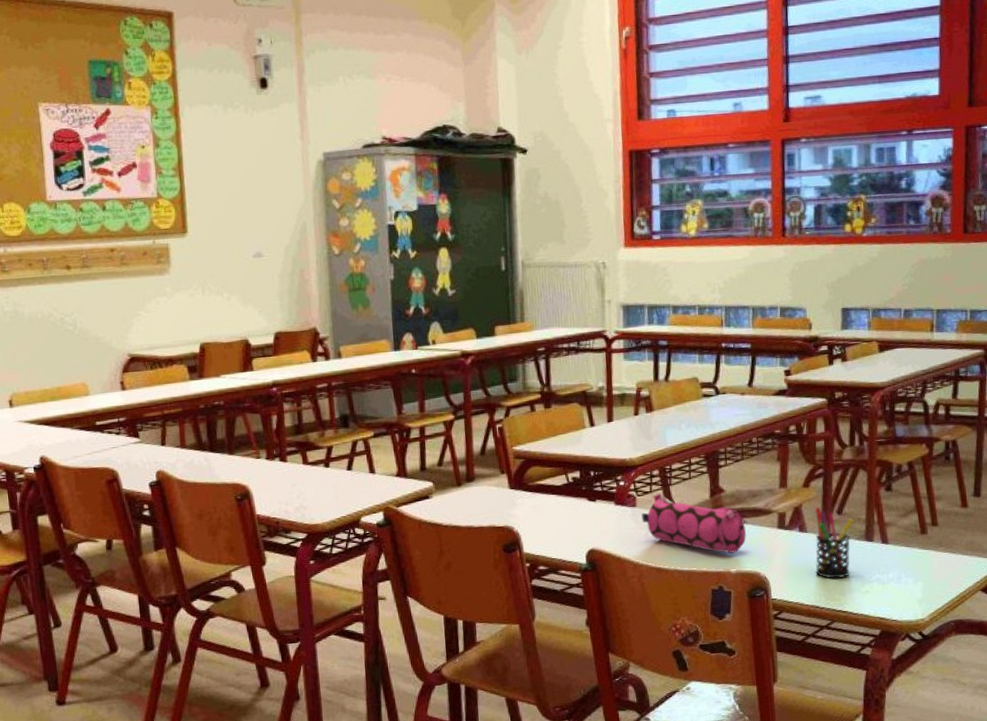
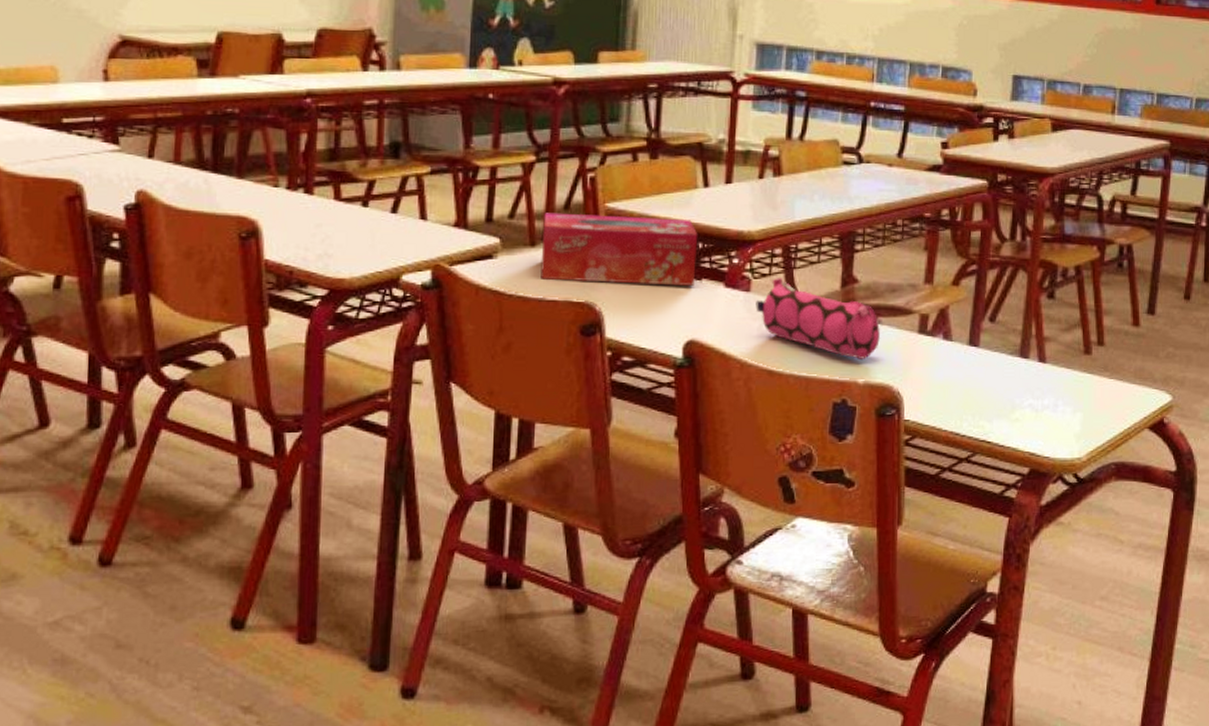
tissue box: none [465,454,590,512] -> present [540,212,698,287]
pen holder: present [815,507,854,578] -> none [958,311,1008,400]

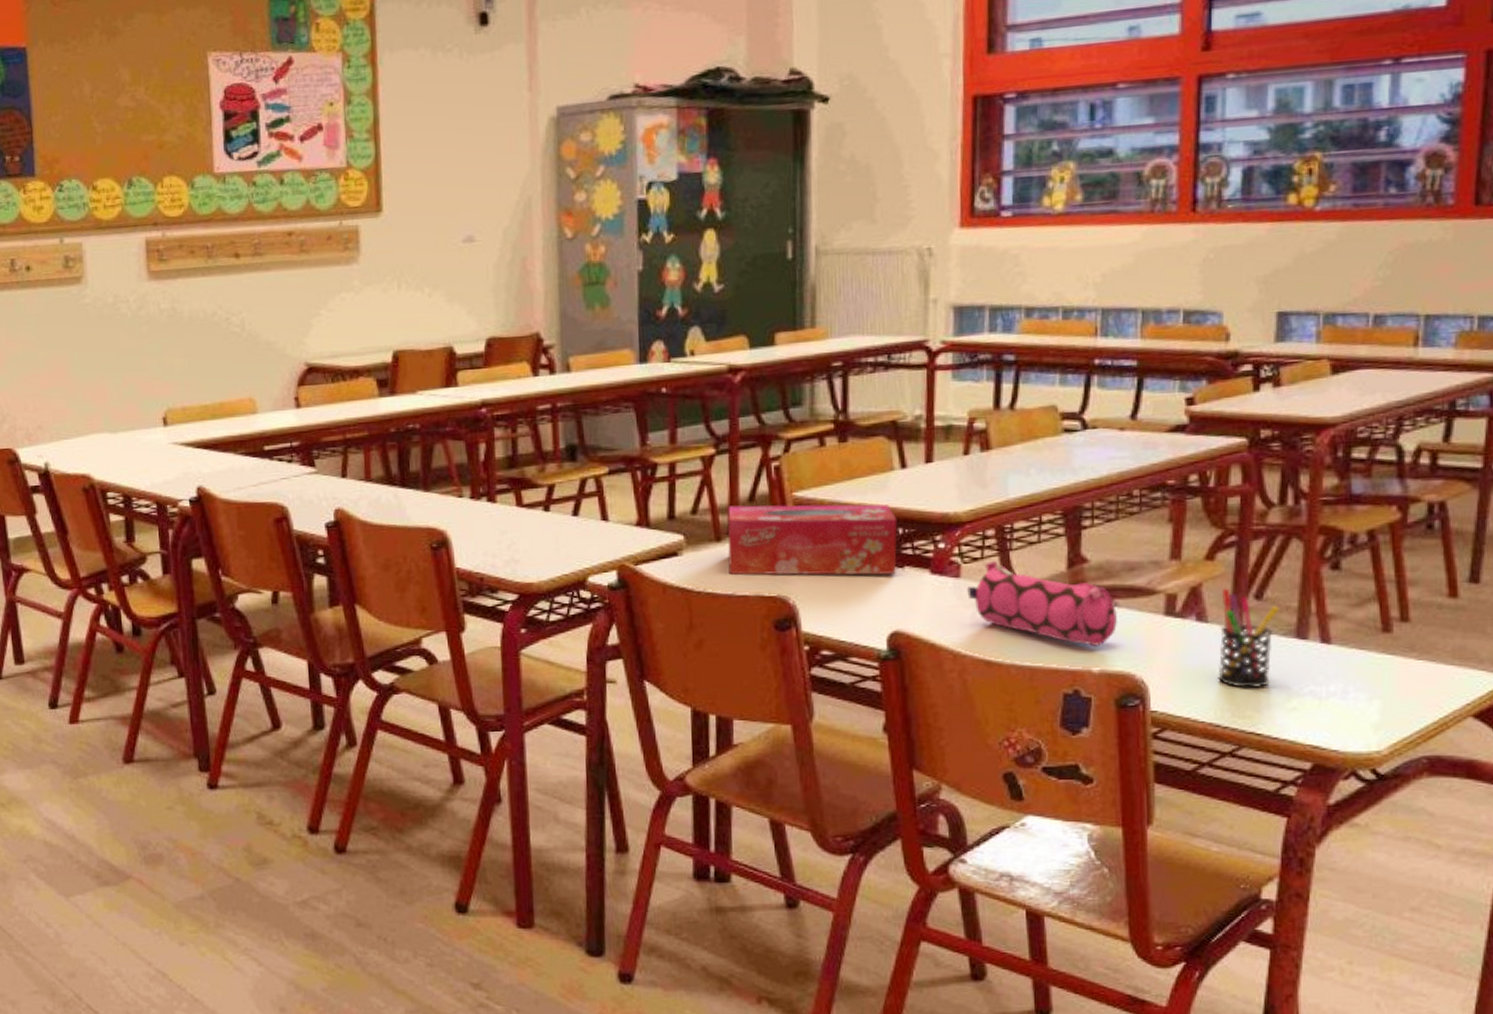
pen holder: none [958,311,1008,400] -> present [1218,588,1280,688]

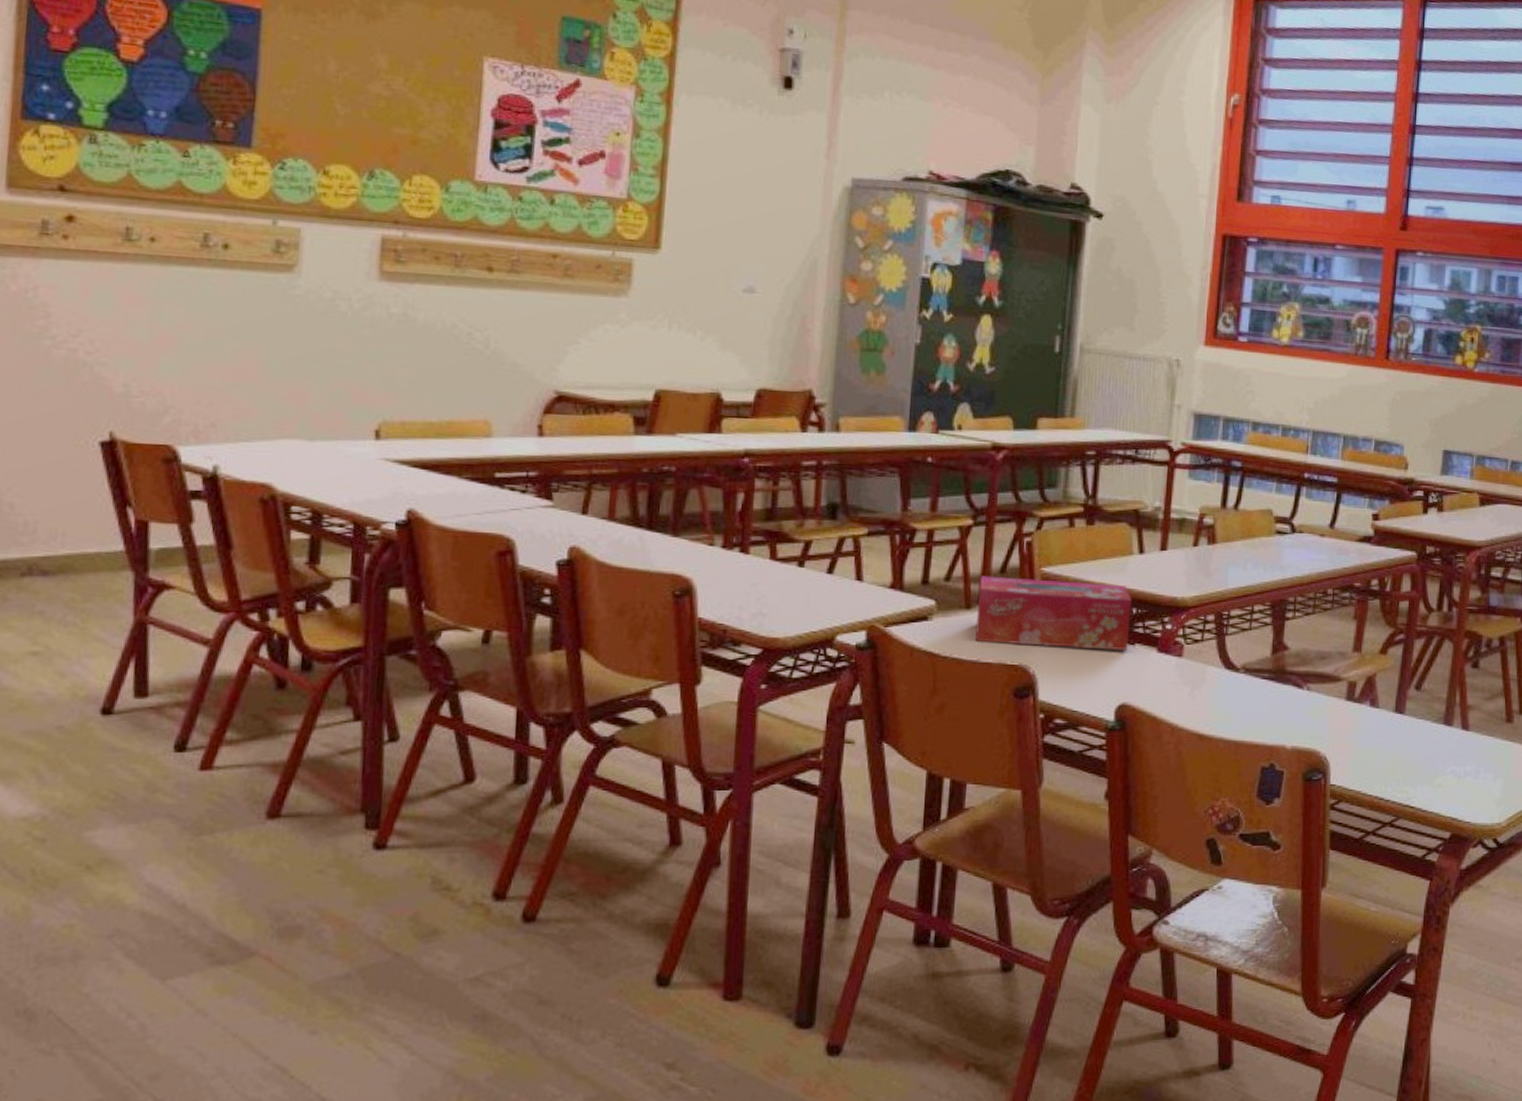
pencil case: present [967,561,1119,646] -> none [1187,644,1310,725]
pen holder: present [1218,588,1280,688] -> none [1384,679,1433,766]

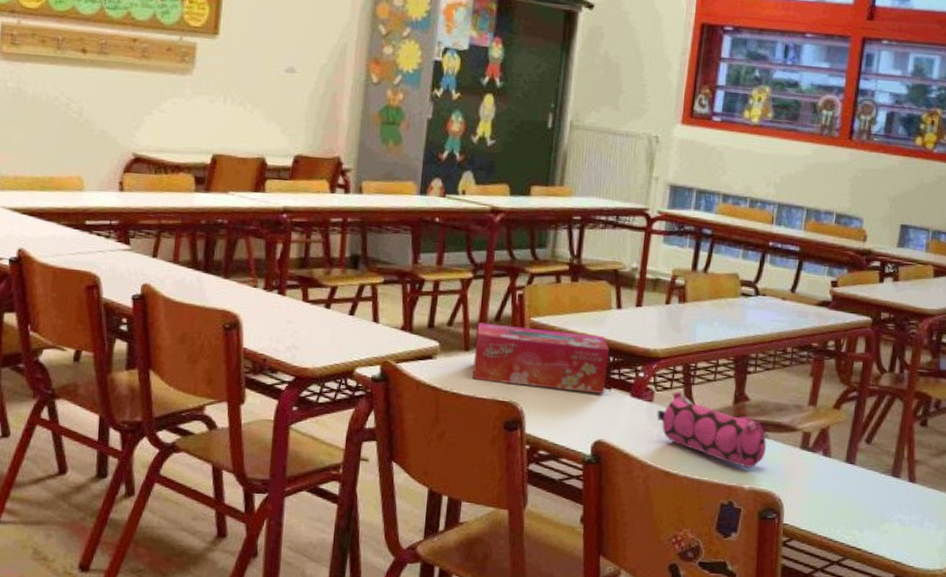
pencil case: none [1187,644,1310,725] -> present [657,392,767,468]

